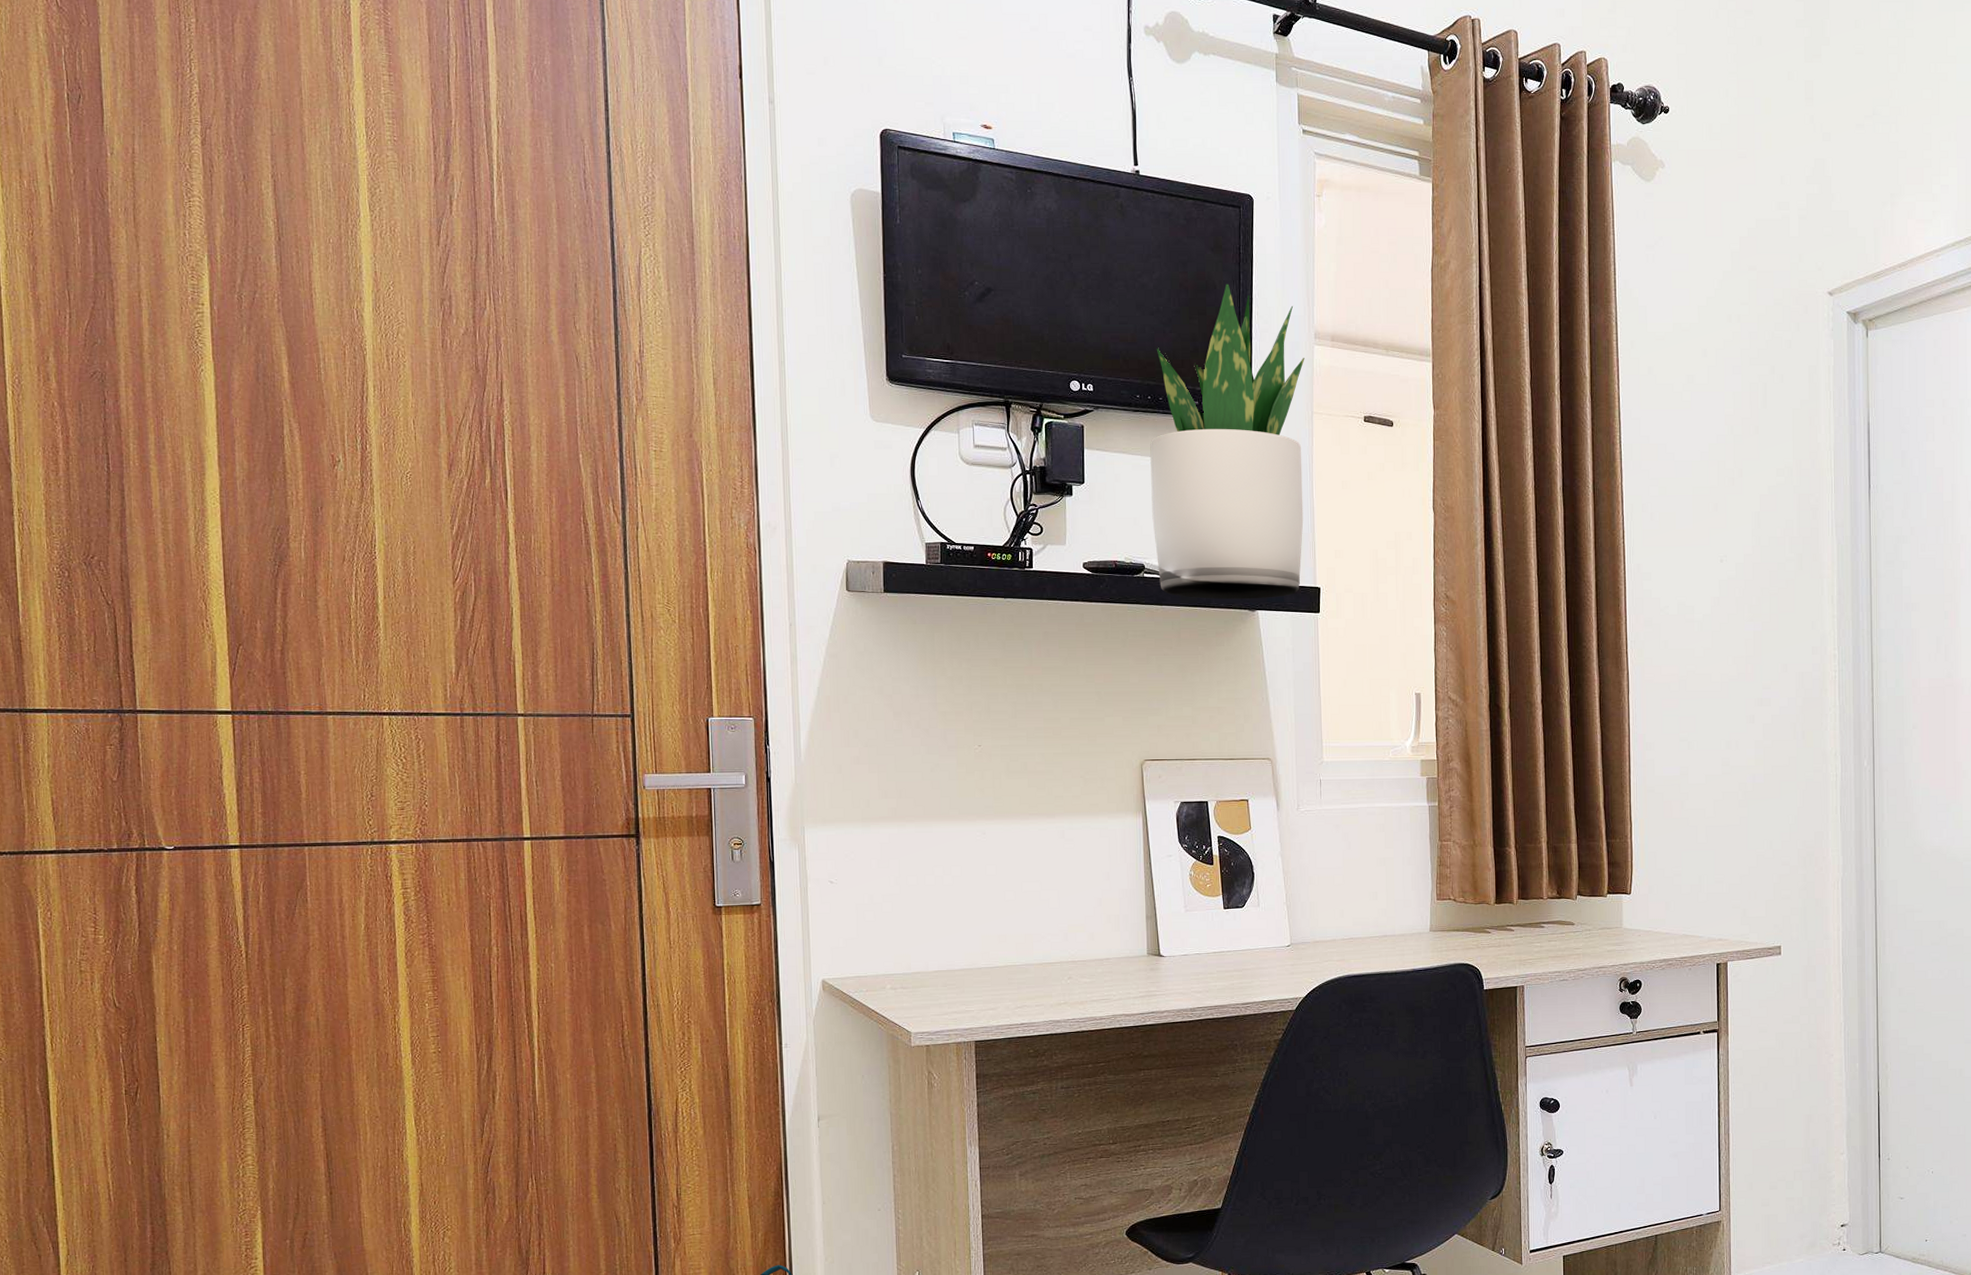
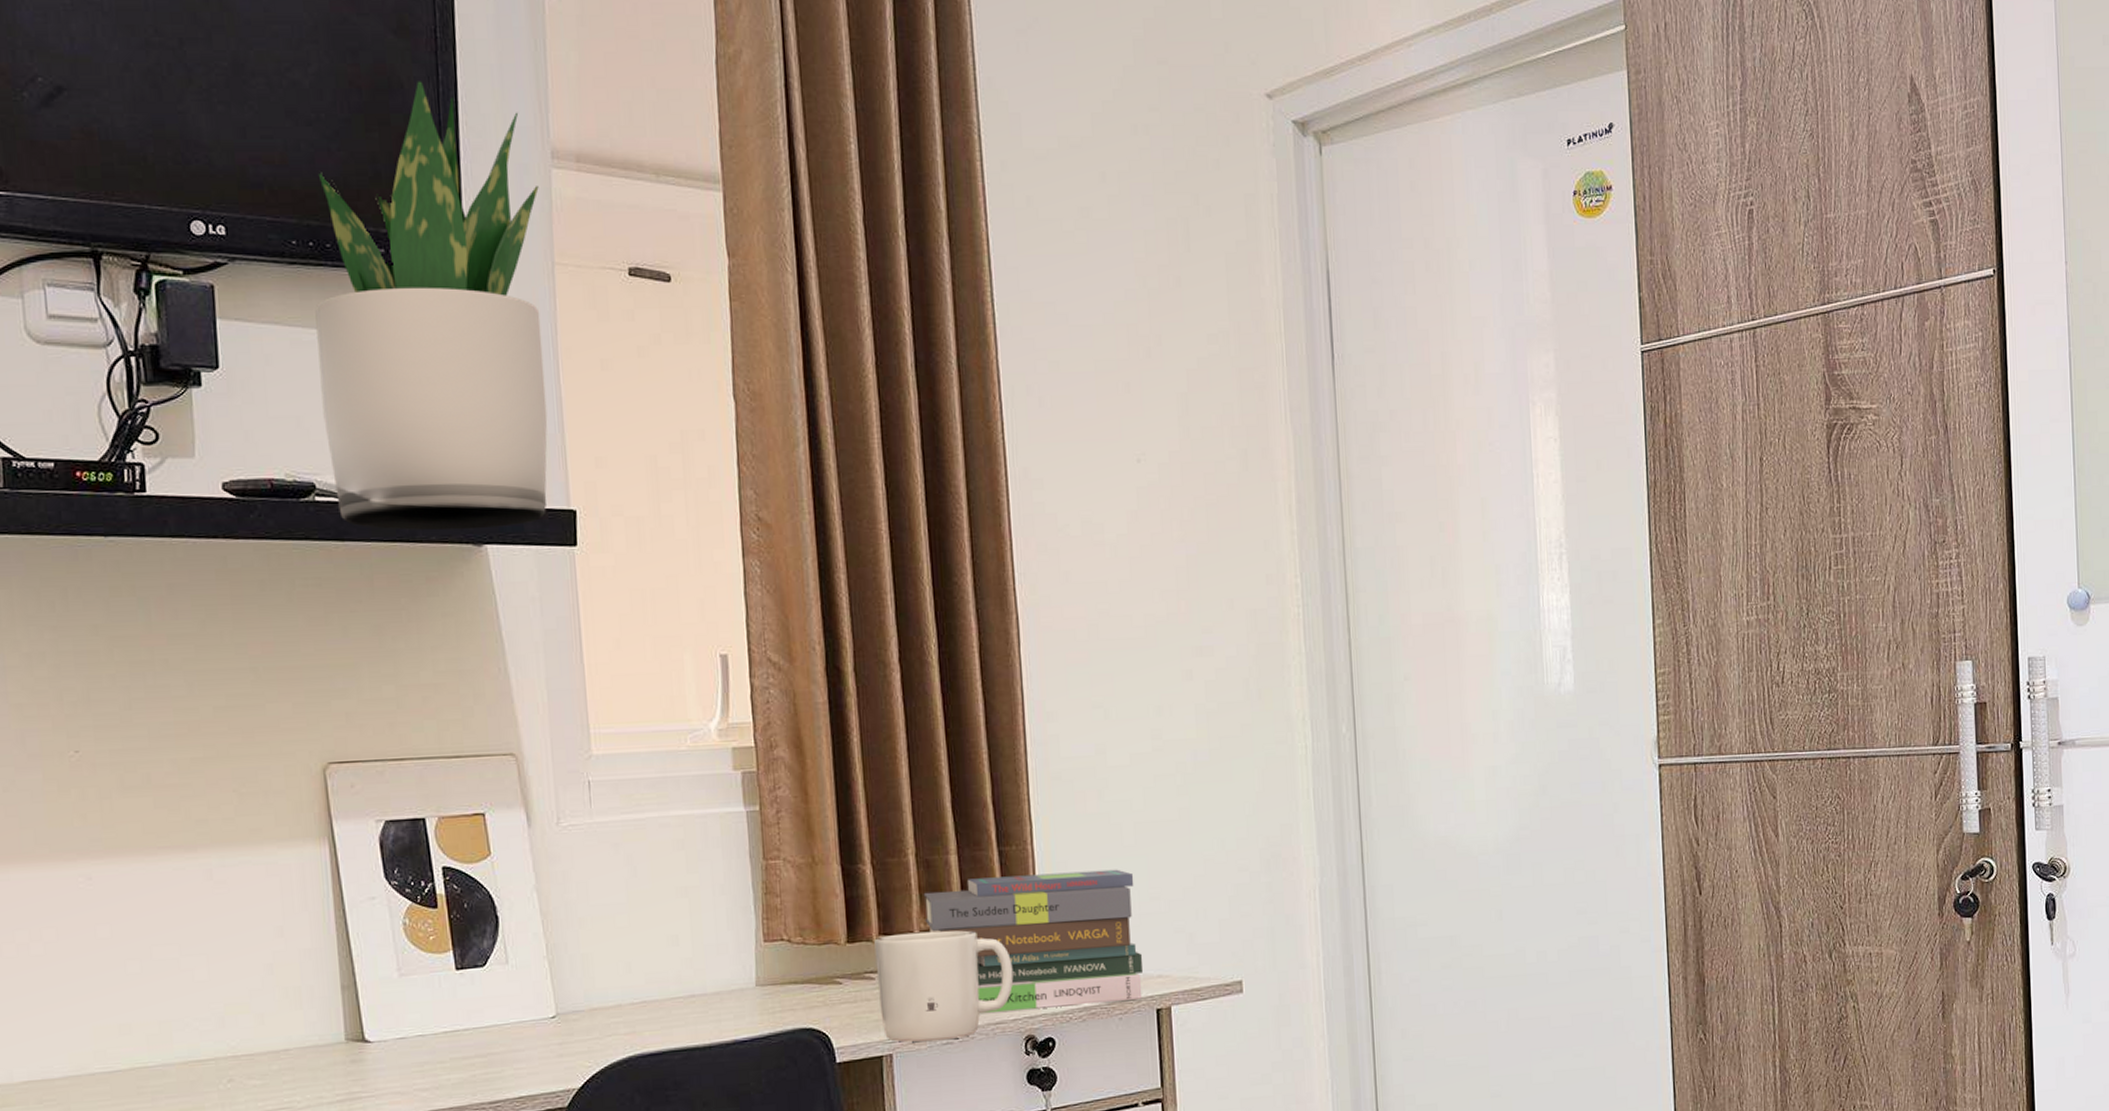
mug: none [1515,898,1613,978] -> present [874,930,1014,1042]
books: none [1551,859,1708,959] -> present [923,869,1143,1013]

